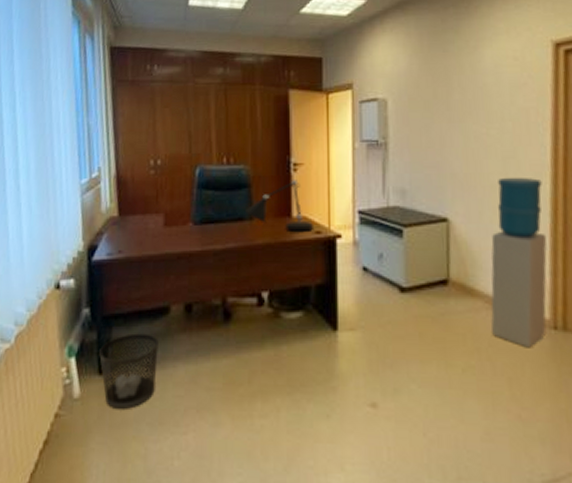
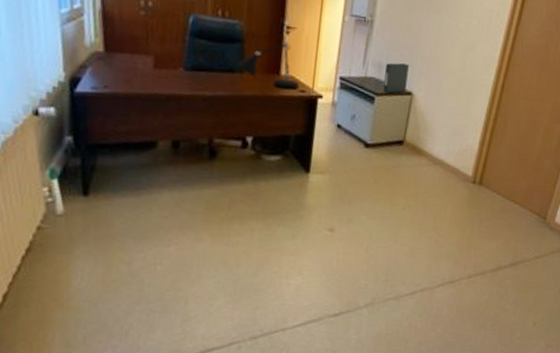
waste bin: present [99,333,159,409] -> none [83,162,145,225]
binder: none [410,184,439,223] -> present [383,63,409,94]
water cooler: present [490,177,547,348] -> none [428,65,489,195]

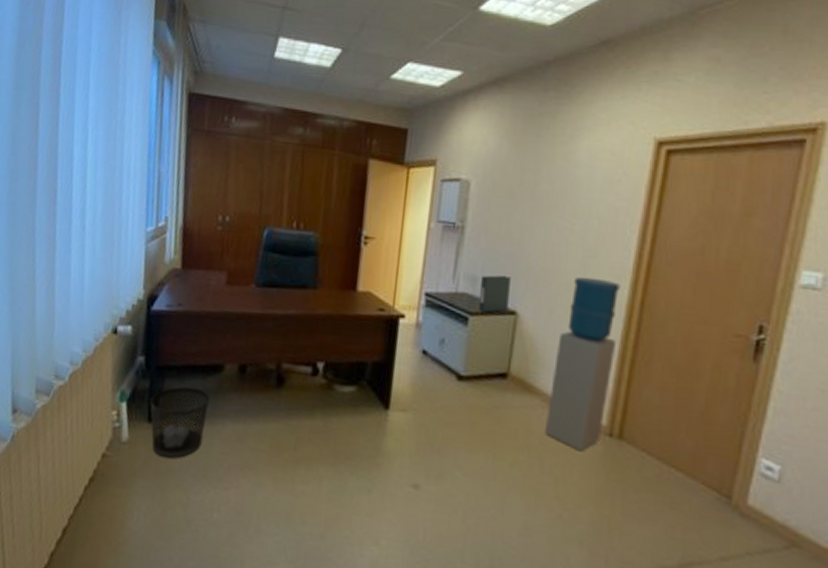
waste bin: none [83,162,145,225] -> present [150,386,210,459]
desk lamp: present [237,41,300,90] -> none [310,253,379,308]
water cooler: none [428,65,489,195] -> present [544,276,621,452]

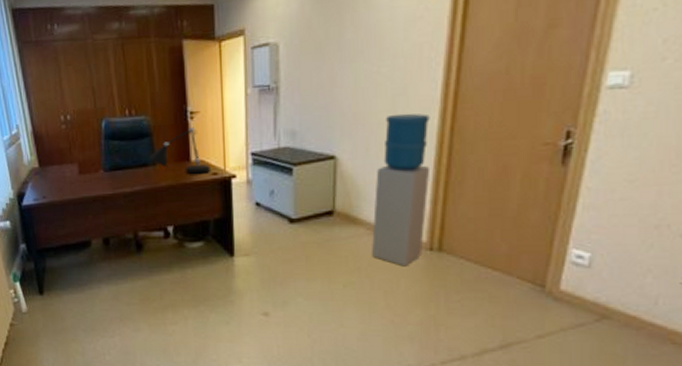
waste bin: present [150,386,210,459] -> none [38,262,85,319]
desk lamp: none [310,253,379,308] -> present [149,127,212,175]
binder: present [479,275,511,313] -> none [300,125,327,161]

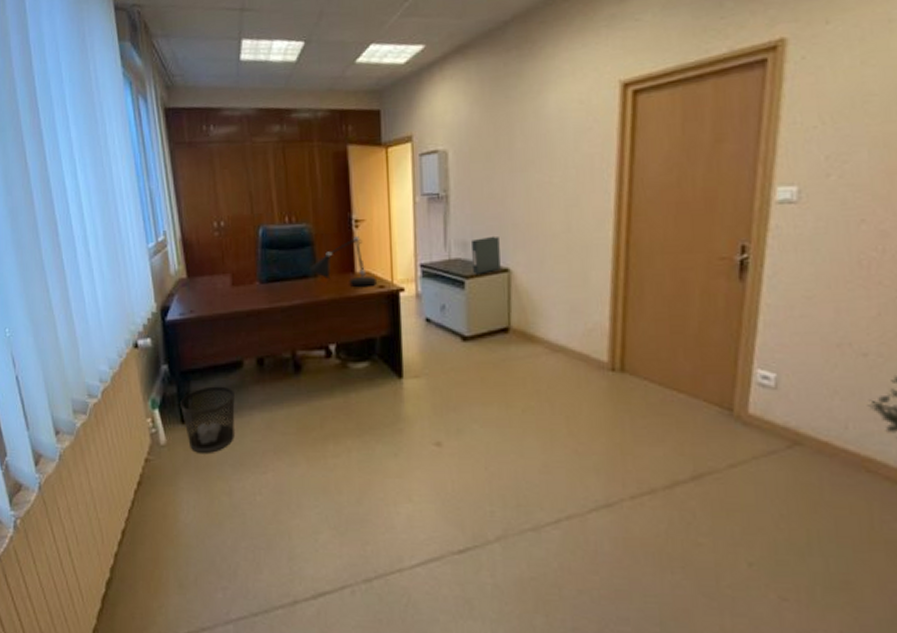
waste bin: none [38,262,85,319] -> present [180,386,235,453]
binder: none [300,125,327,161] -> present [472,236,501,274]
water cooler: present [371,113,431,267] -> none [550,225,608,389]

